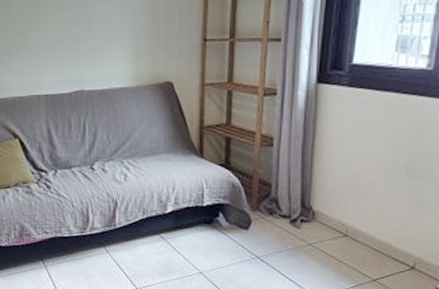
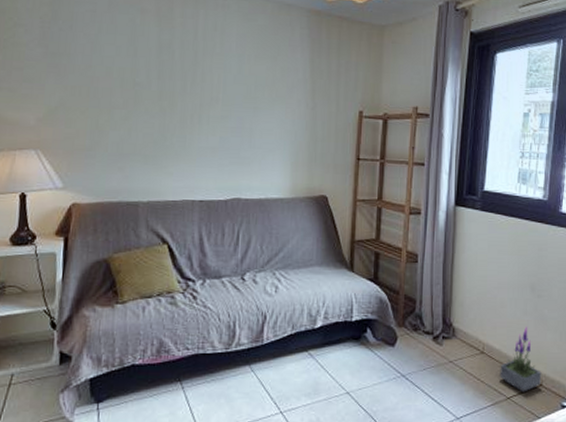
potted plant: none [365,208,415,275] -> present [500,326,542,392]

